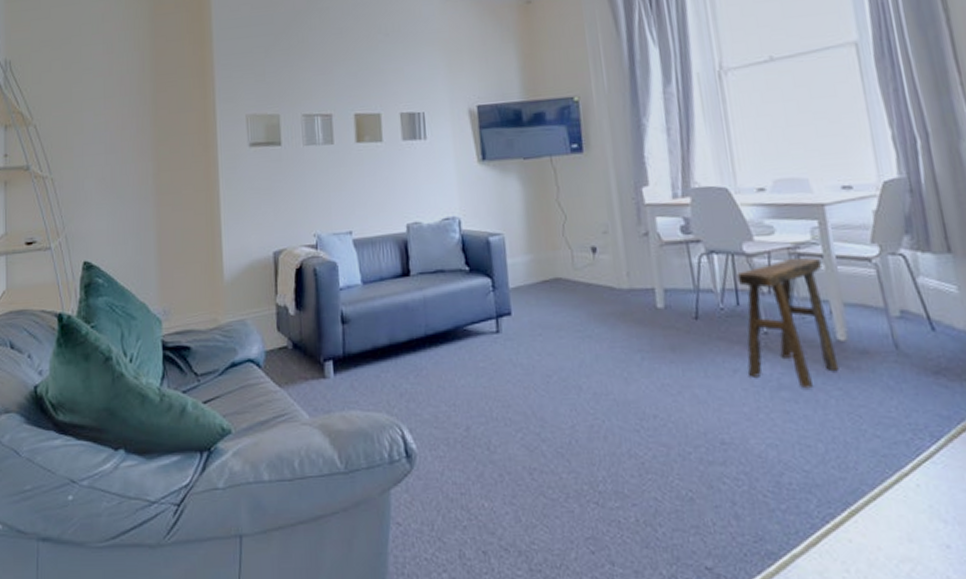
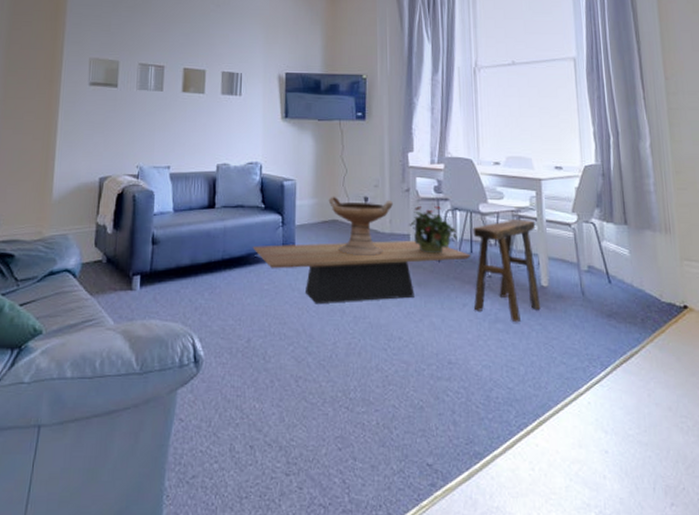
coffee table: none [460,294,738,382] -> present [252,240,471,305]
decorative bowl: none [546,249,629,319] -> present [328,196,393,256]
potted plant: none [652,249,718,310] -> present [409,205,457,254]

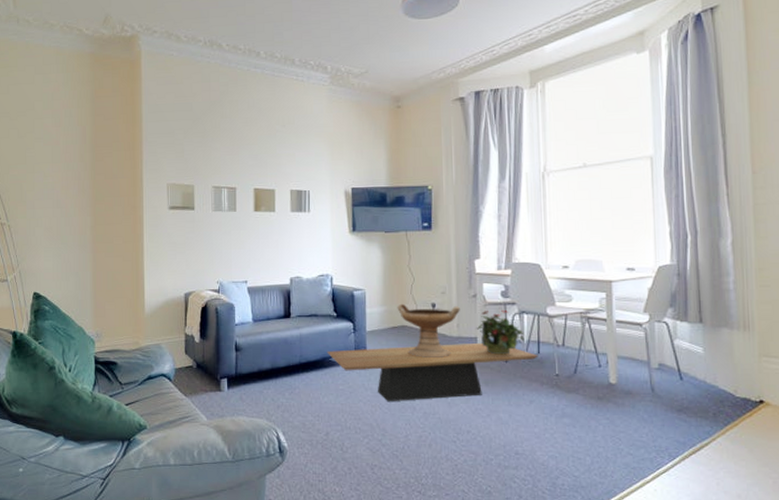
stool: present [472,220,541,323] -> none [540,321,609,418]

